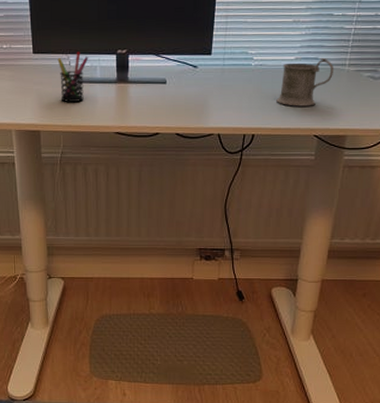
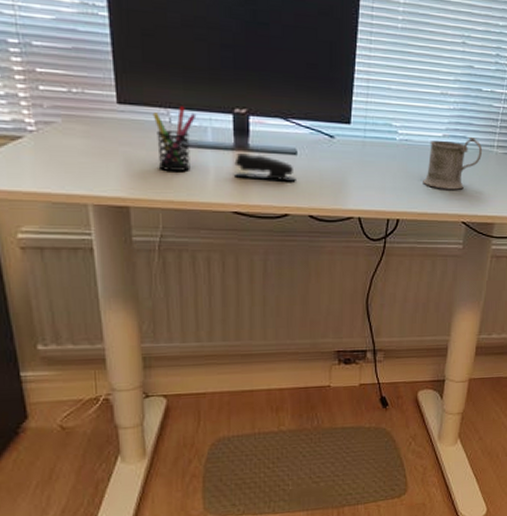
stapler: none [117,84,165,106] -> present [234,152,296,182]

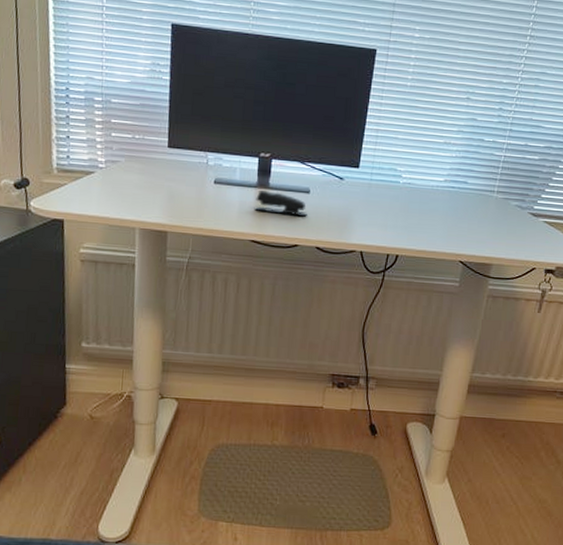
pen holder: present [153,106,197,171] -> none [194,150,229,204]
mug: present [423,137,483,190] -> none [423,183,483,231]

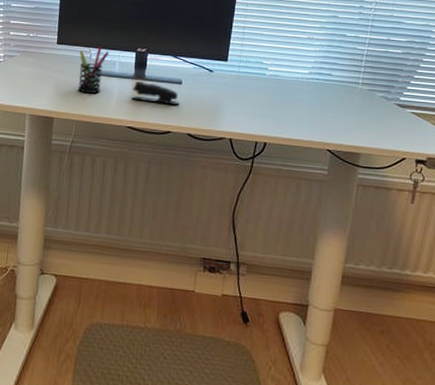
pen holder: none [194,150,229,204] -> present [77,46,110,93]

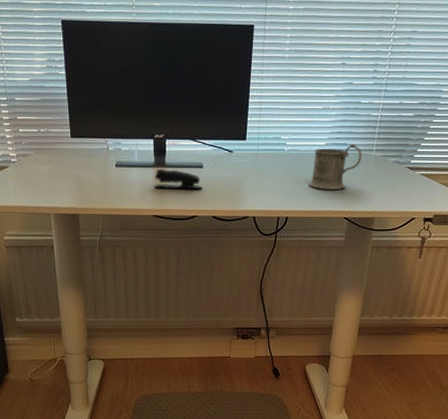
pen holder: present [77,46,110,93] -> none [95,136,127,186]
mug: none [289,75,348,120] -> present [308,144,362,190]

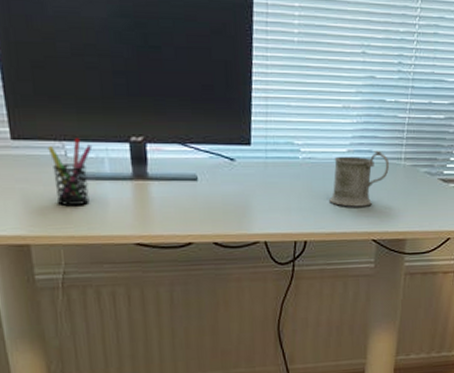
pen holder: none [95,136,127,186] -> present [48,138,93,205]
stapler: present [154,168,202,190] -> none [134,181,198,209]

